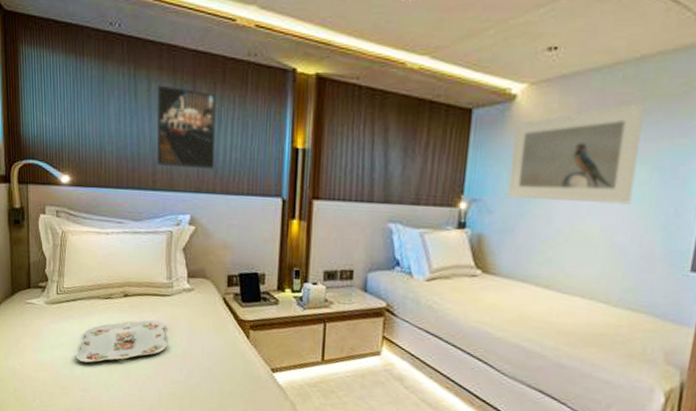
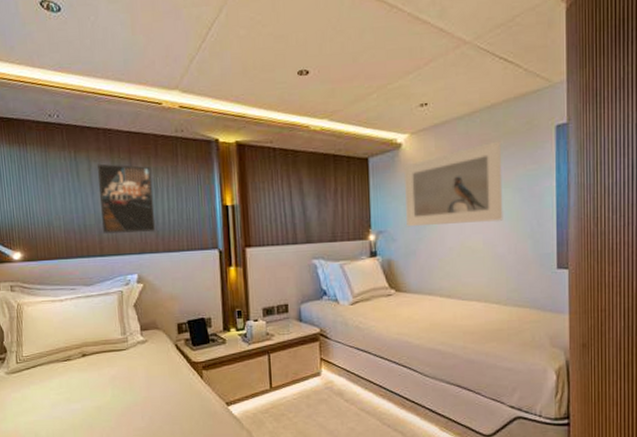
serving tray: present [75,320,168,363] -> none [39,375,128,424]

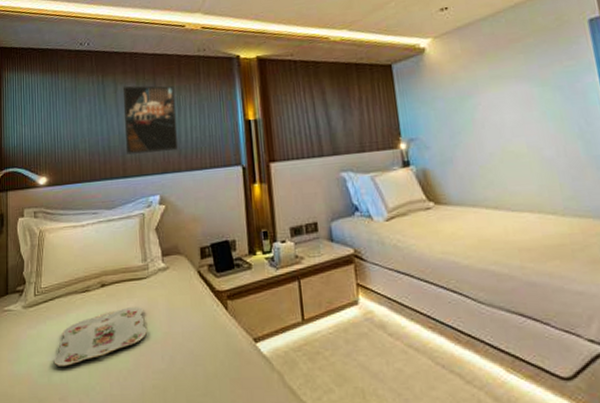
serving tray: none [39,375,128,424] -> present [53,307,148,366]
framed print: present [404,141,503,227] -> none [430,39,546,133]

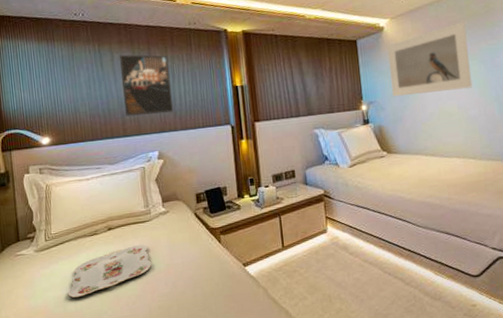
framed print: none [430,39,546,133] -> present [387,22,473,97]

